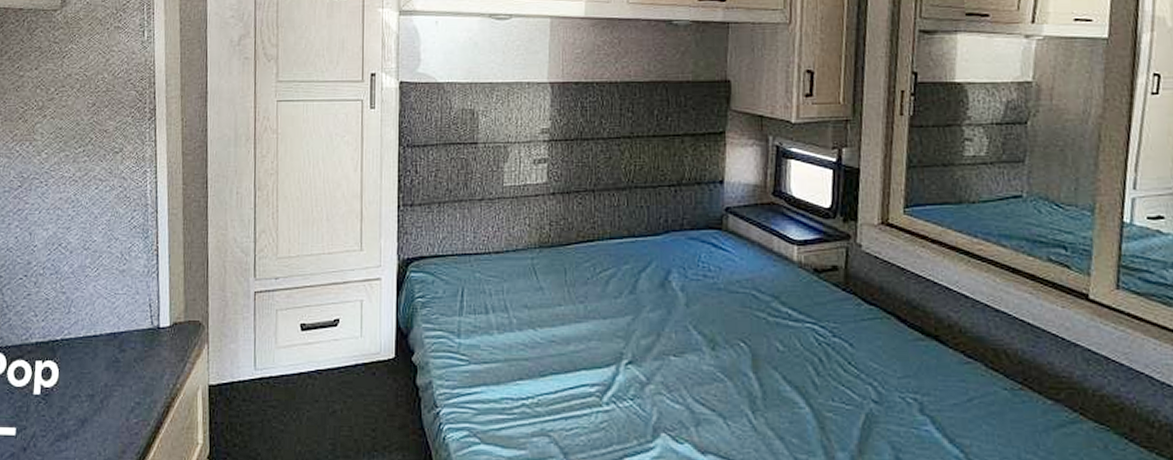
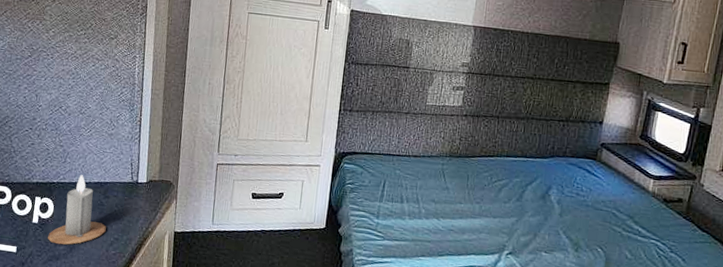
candle: none [53,326,124,419] -> present [48,175,106,245]

